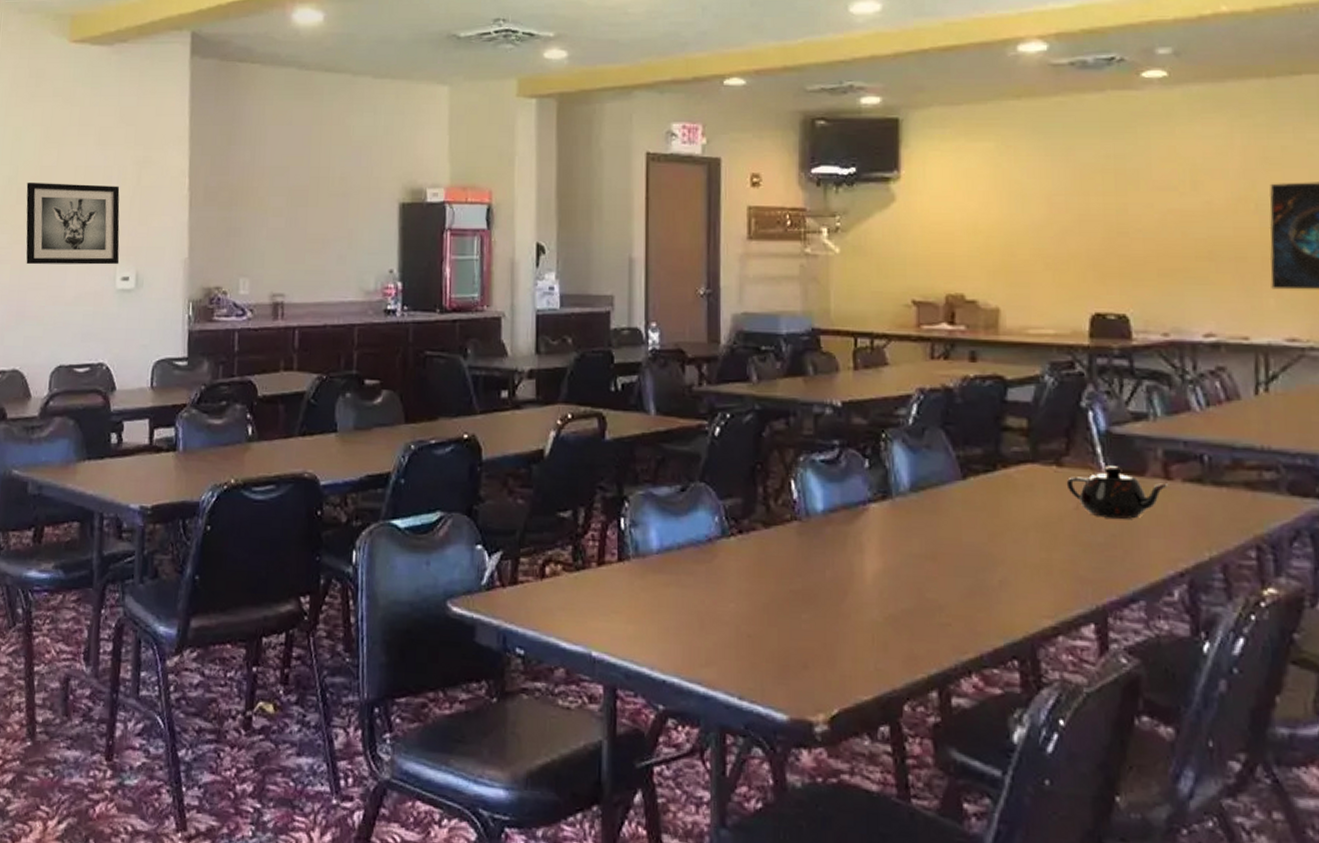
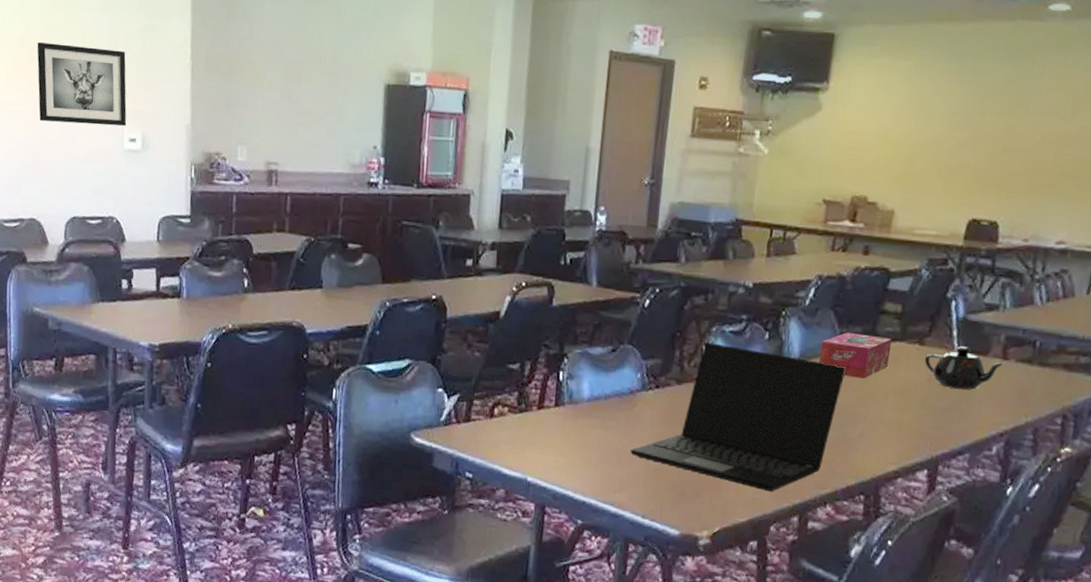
laptop: none [715,475,971,660] -> present [630,342,847,492]
tissue box: none [935,455,1023,511] -> present [819,332,892,379]

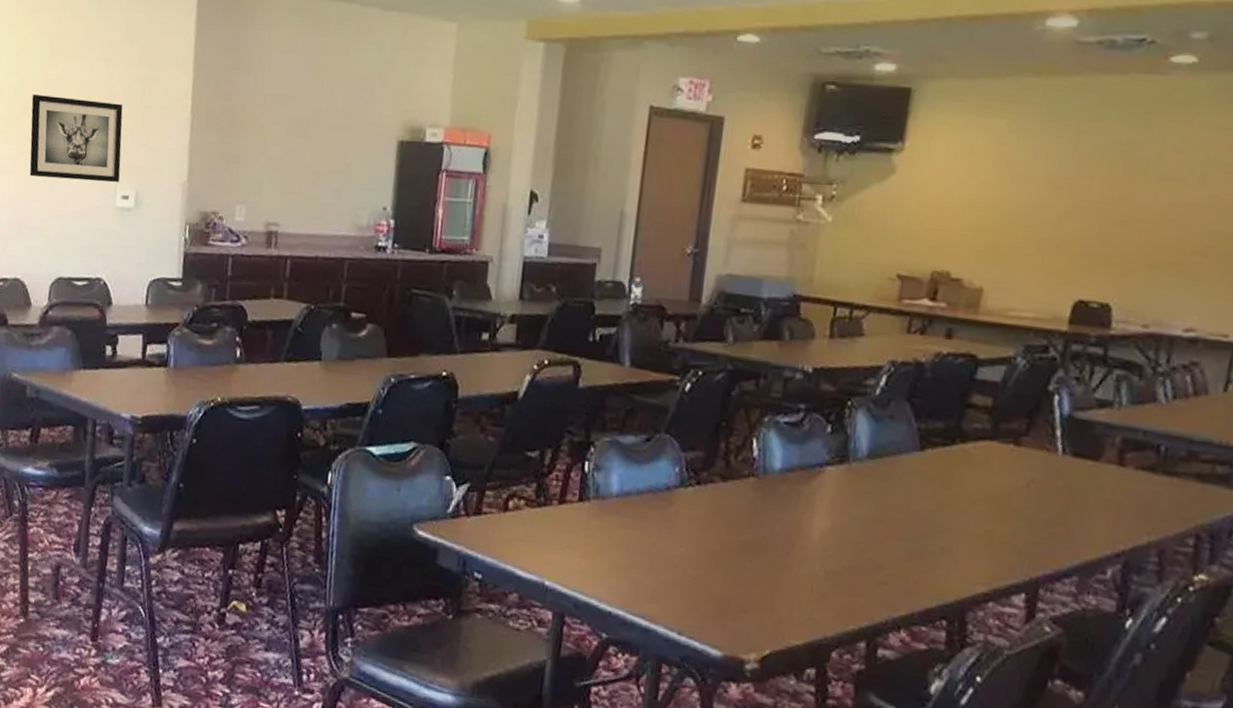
laptop: present [630,342,847,492] -> none [665,434,925,611]
tissue box: present [819,332,892,379] -> none [892,428,981,483]
teapot: present [924,346,1005,390] -> none [1020,448,1121,501]

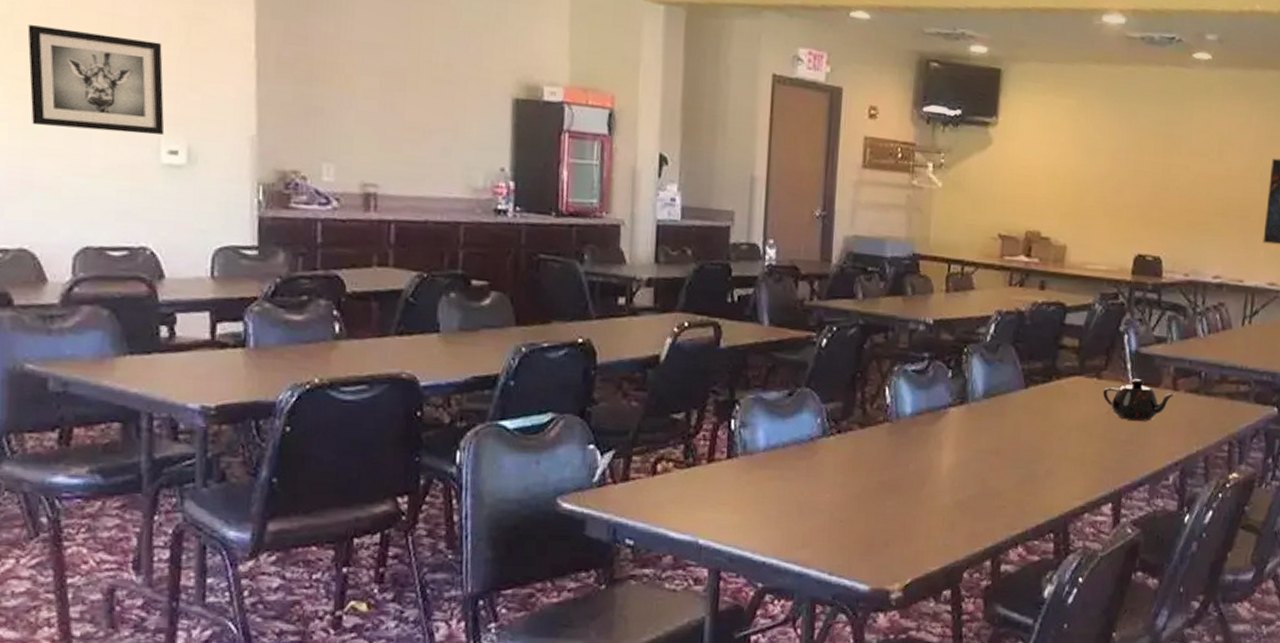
teapot: none [1020,448,1121,501] -> present [1102,379,1175,421]

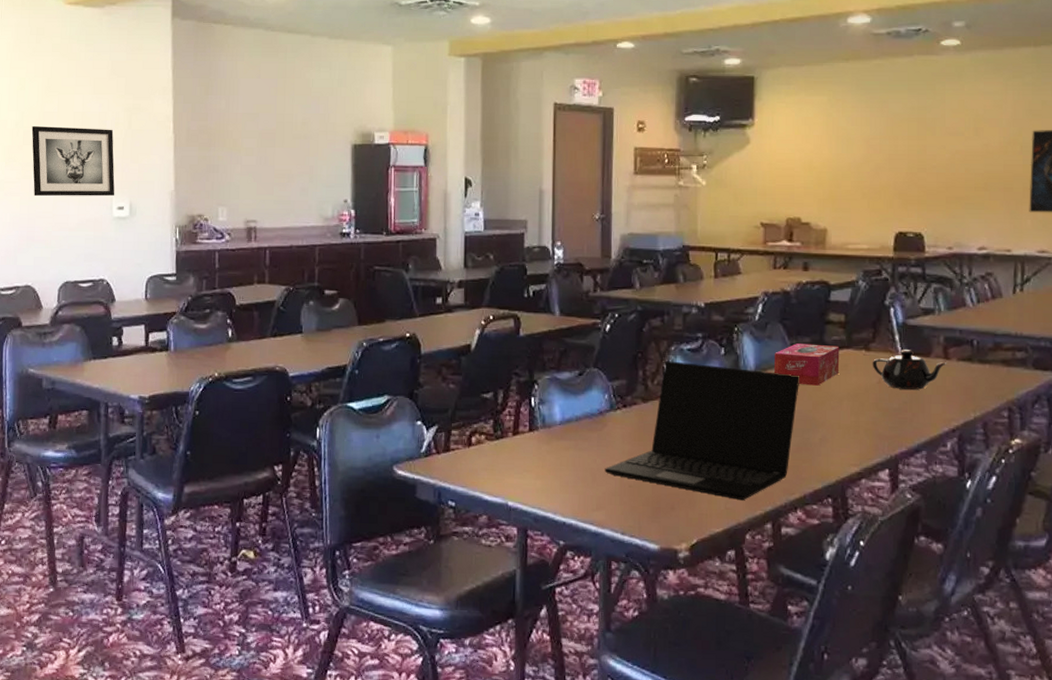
laptop: none [813,382,1030,537] -> present [605,361,800,501]
tissue box: none [1003,368,1072,414] -> present [775,343,840,386]

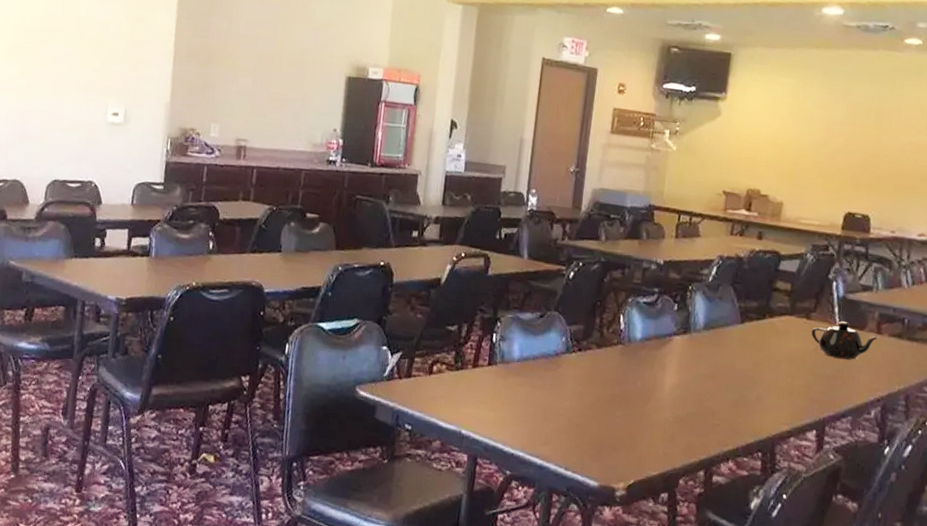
wall art: present [31,126,115,197] -> none [30,25,115,102]
laptop: present [605,361,800,501] -> none [555,311,745,448]
tissue box: present [775,343,840,386] -> none [721,306,783,348]

